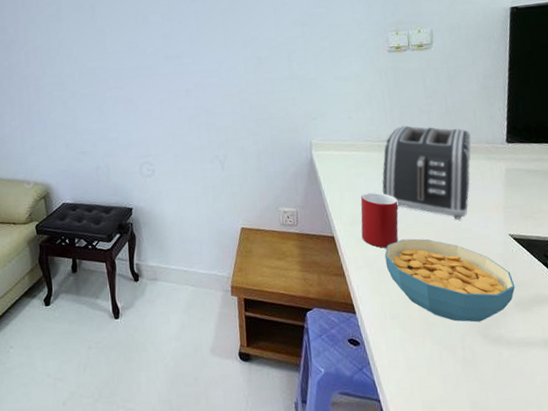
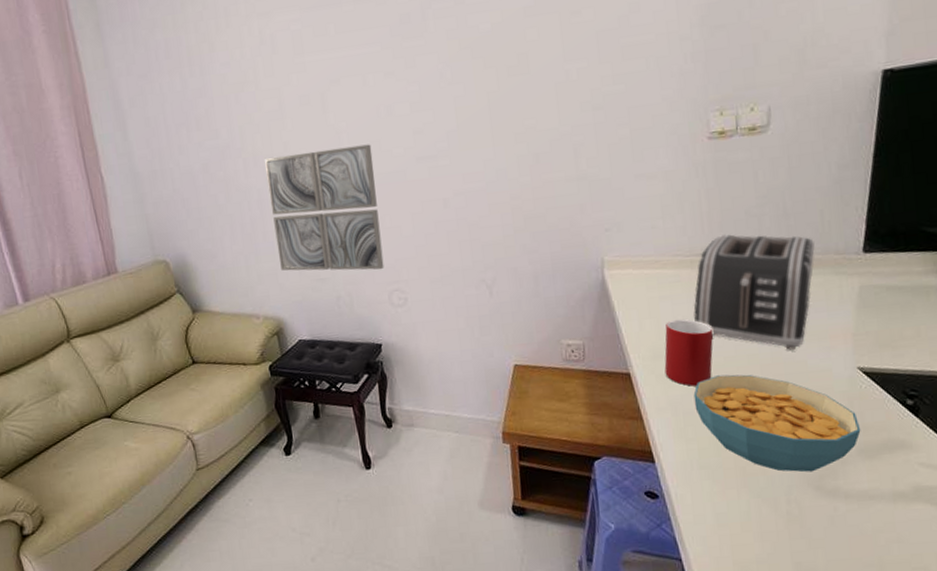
wall art: none [42,44,137,146] -> present [263,144,384,271]

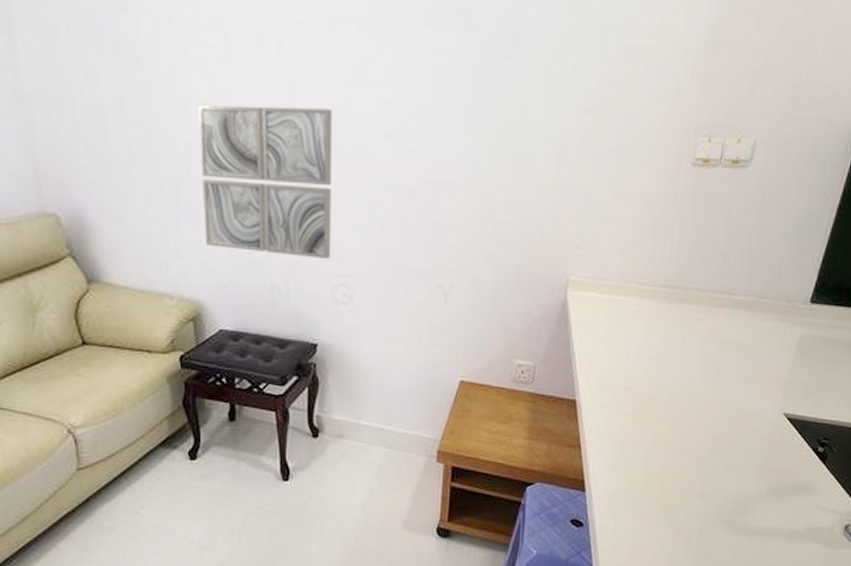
cup: present [664,319,714,386] -> none [609,350,663,419]
cereal bowl: present [693,374,861,472] -> none [632,410,775,509]
toaster: present [694,234,815,350] -> none [647,268,770,391]

